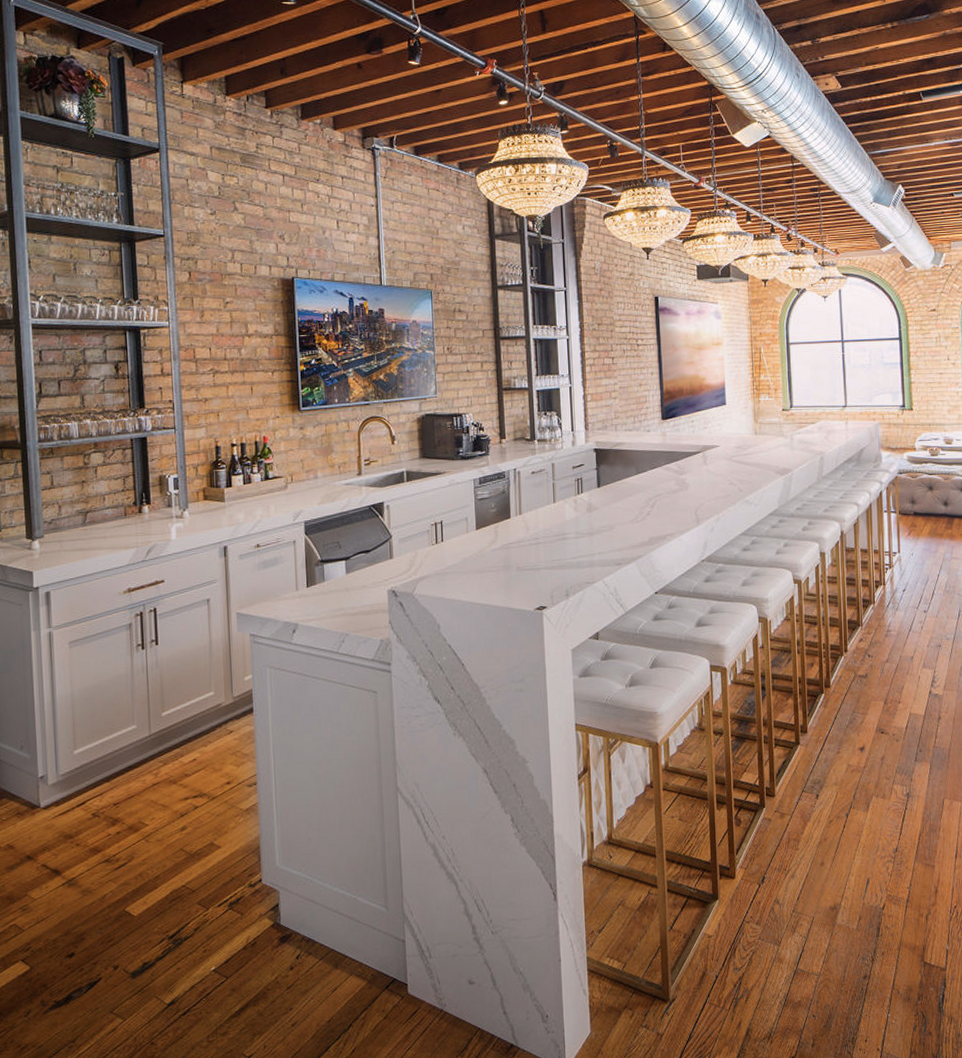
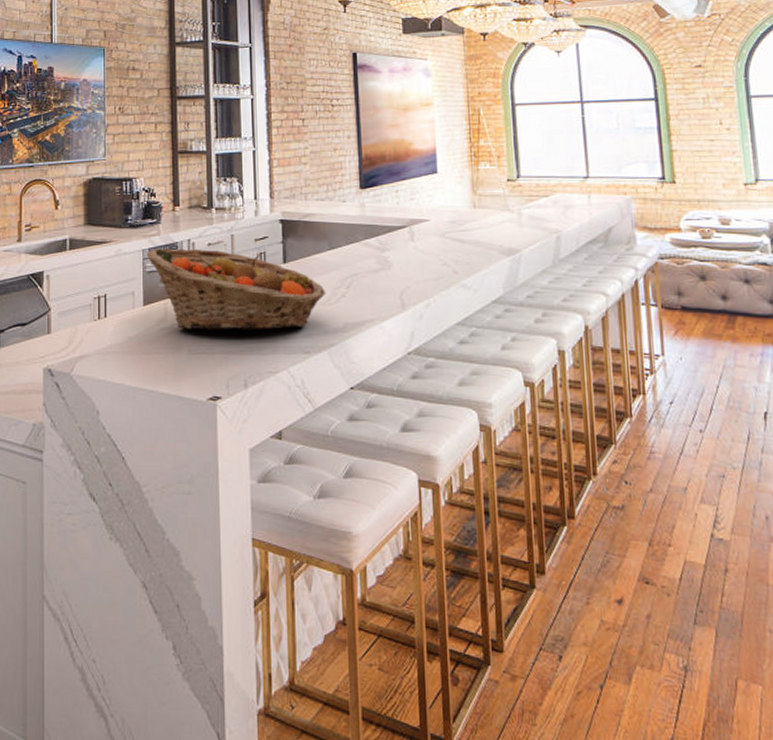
fruit basket: none [478,477,633,550] -> present [147,248,325,330]

